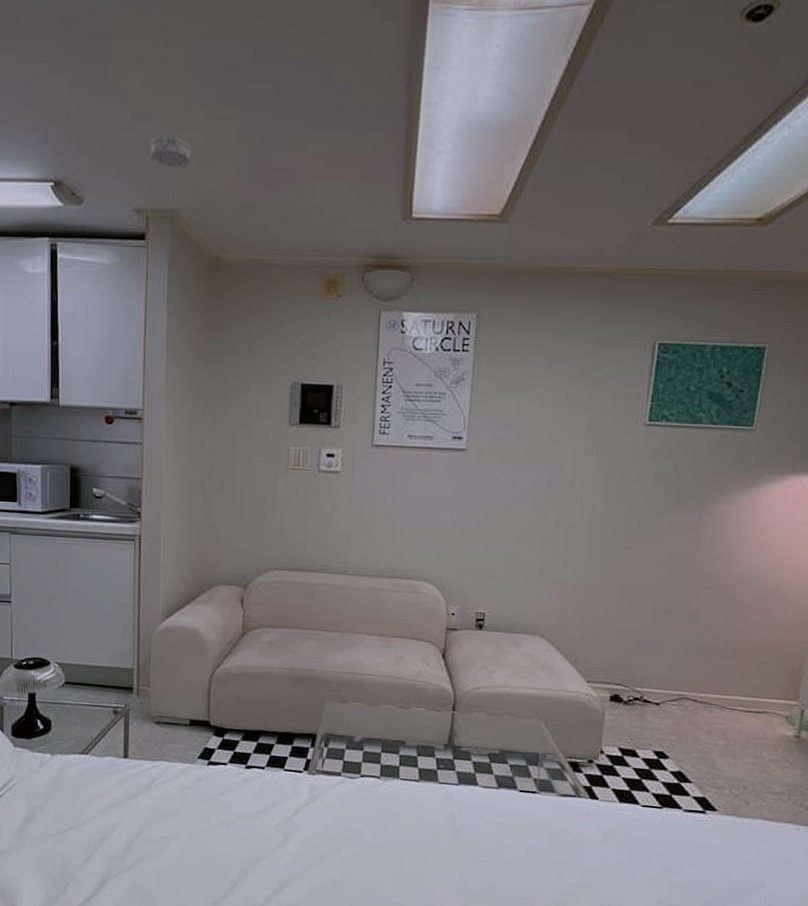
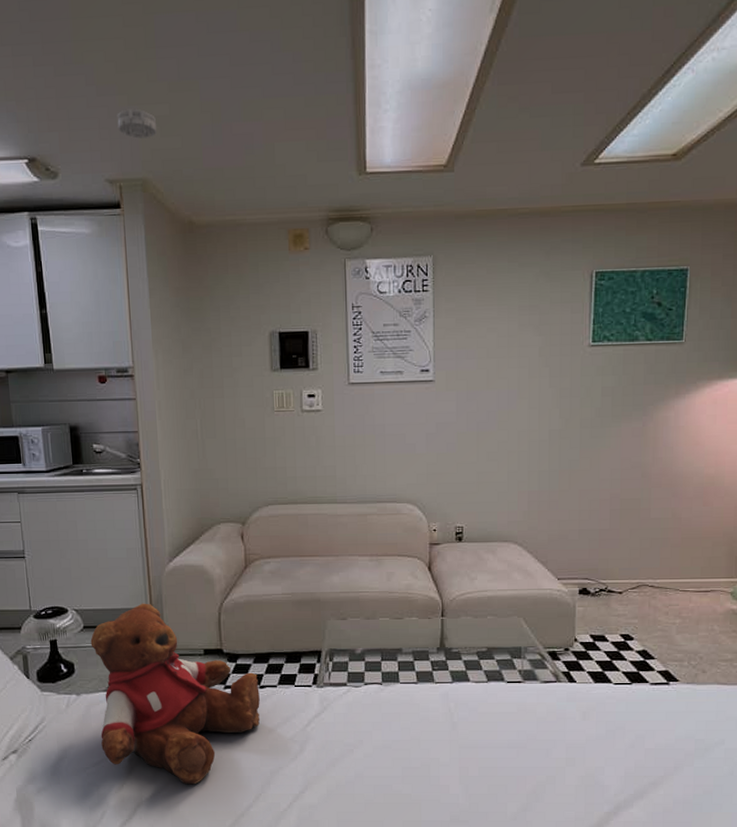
teddy bear: none [71,663,245,865] -> present [90,603,260,785]

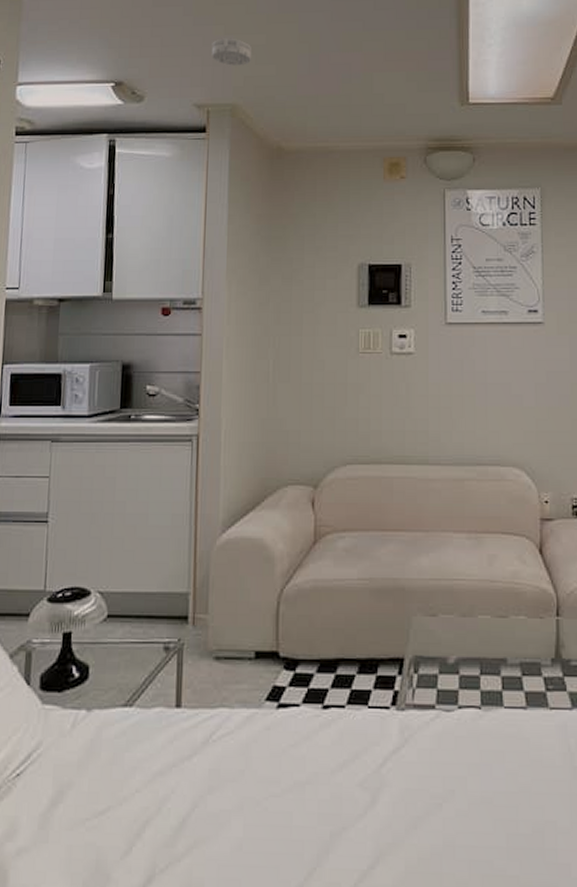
teddy bear: present [90,603,260,785] -> none [110,586,322,850]

